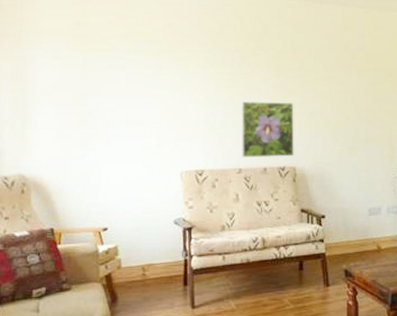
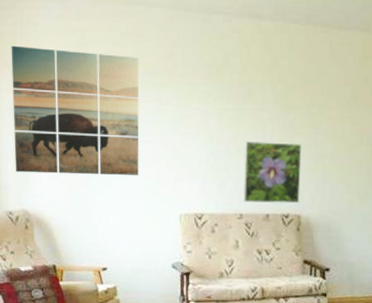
wall art: none [10,17,140,138] -> present [11,45,139,176]

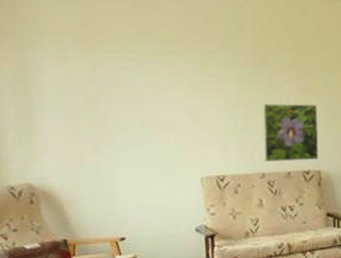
wall art: present [11,45,139,176] -> none [9,15,156,145]

